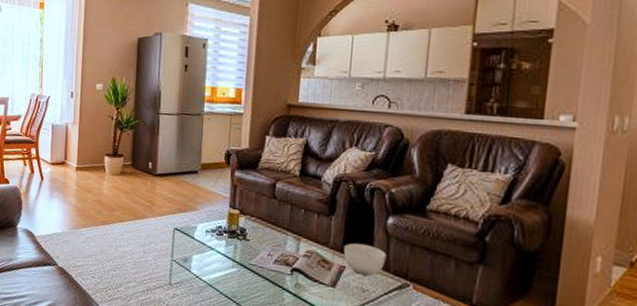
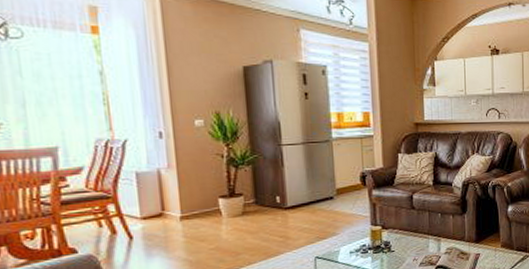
bowl: present [343,242,387,276] -> none [477,231,510,257]

